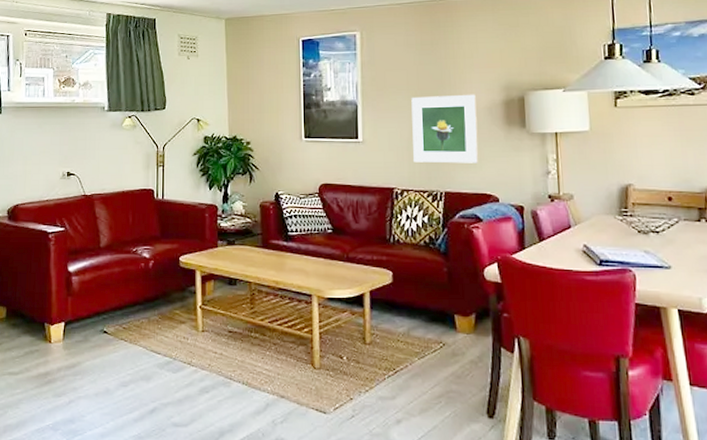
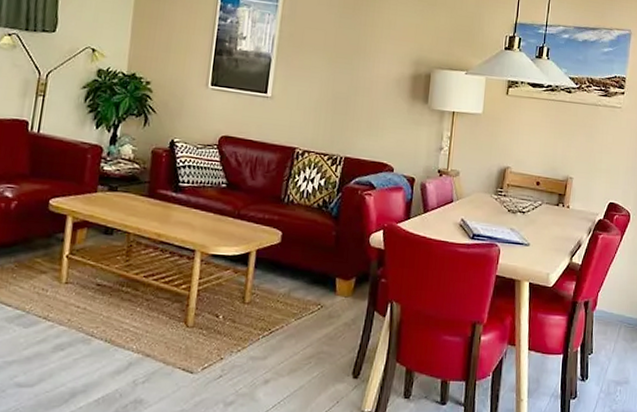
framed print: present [411,94,479,164] -> none [319,59,387,132]

